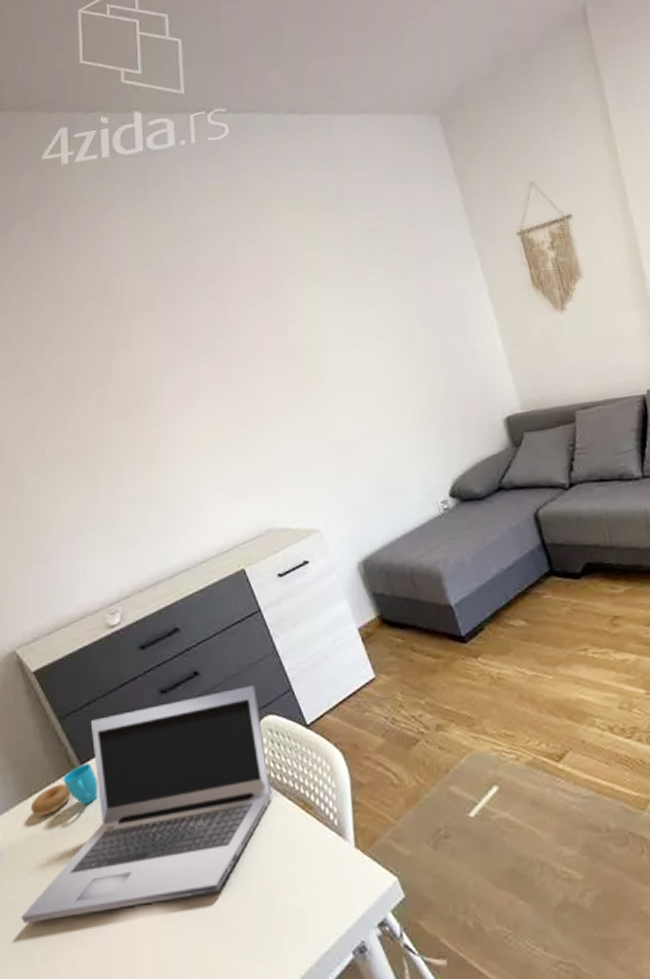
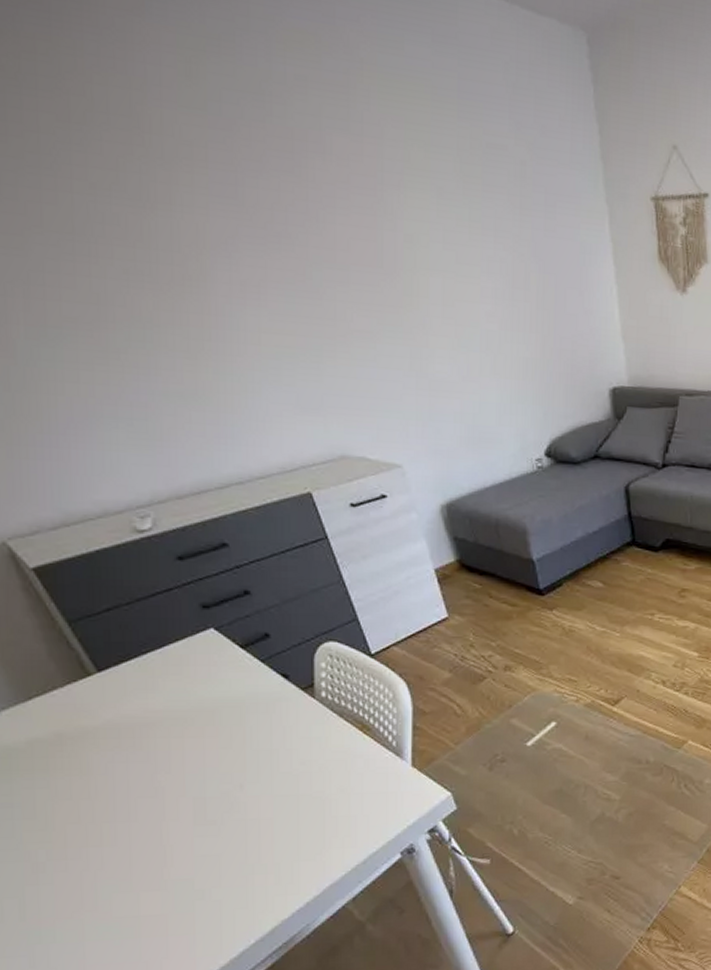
laptop: present [21,685,272,923] -> none [20,611,328,823]
cup: present [30,763,98,817] -> none [30,671,120,720]

